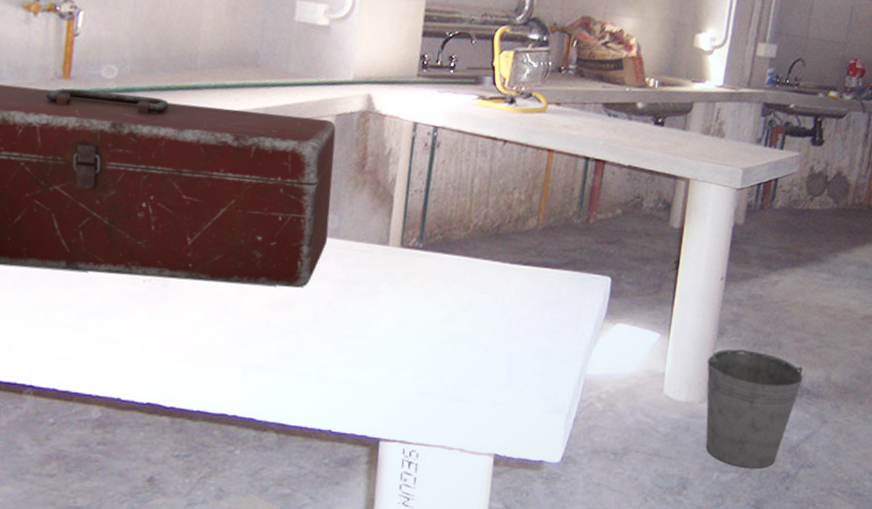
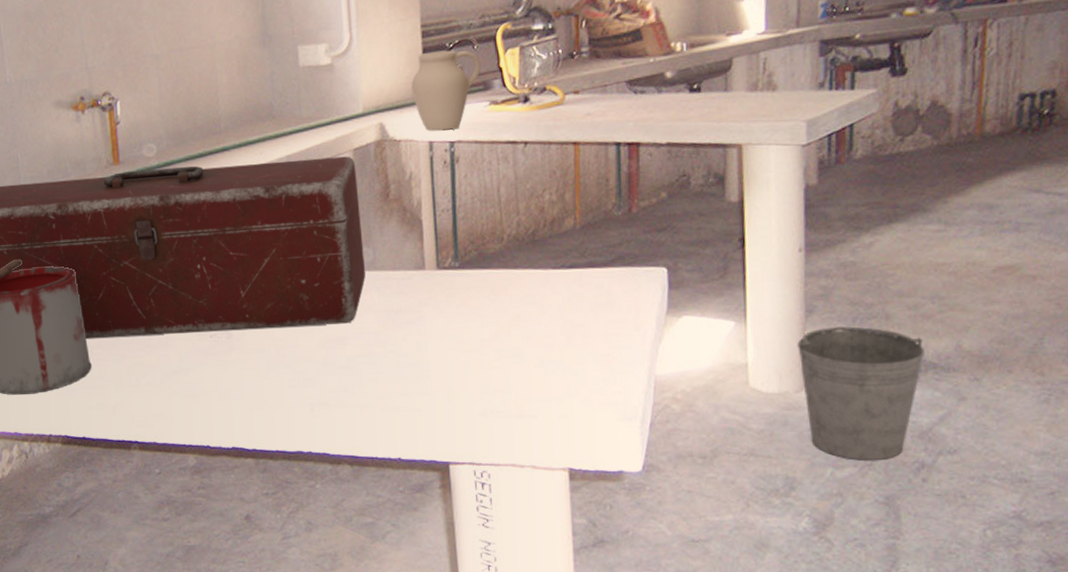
jug: none [404,36,476,116] -> present [411,50,481,132]

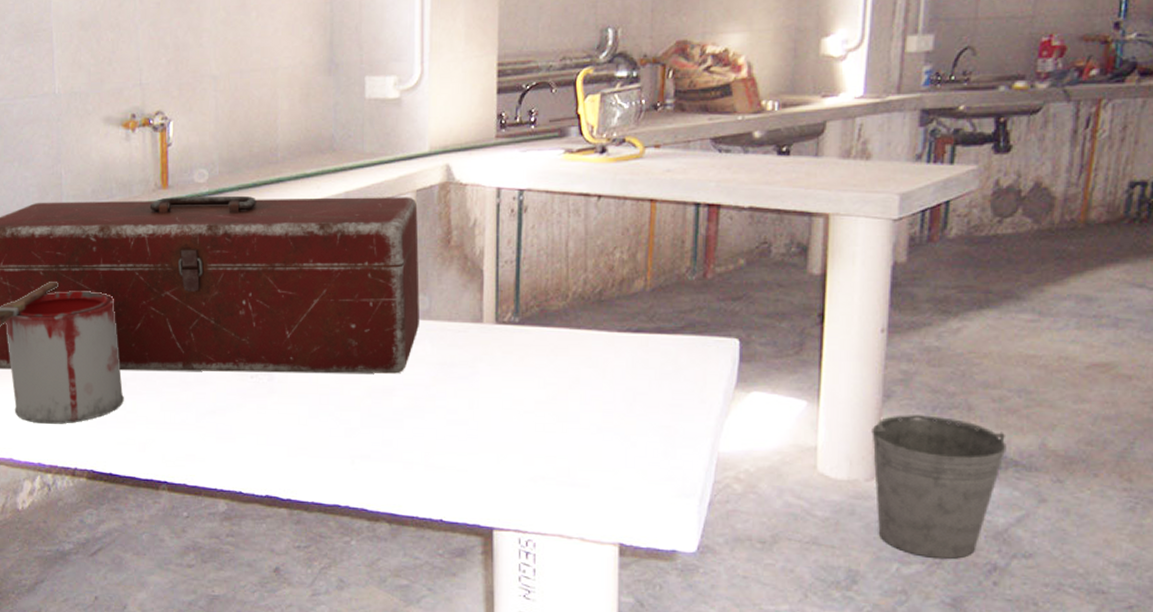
jug: present [411,50,481,132] -> none [482,92,558,178]

